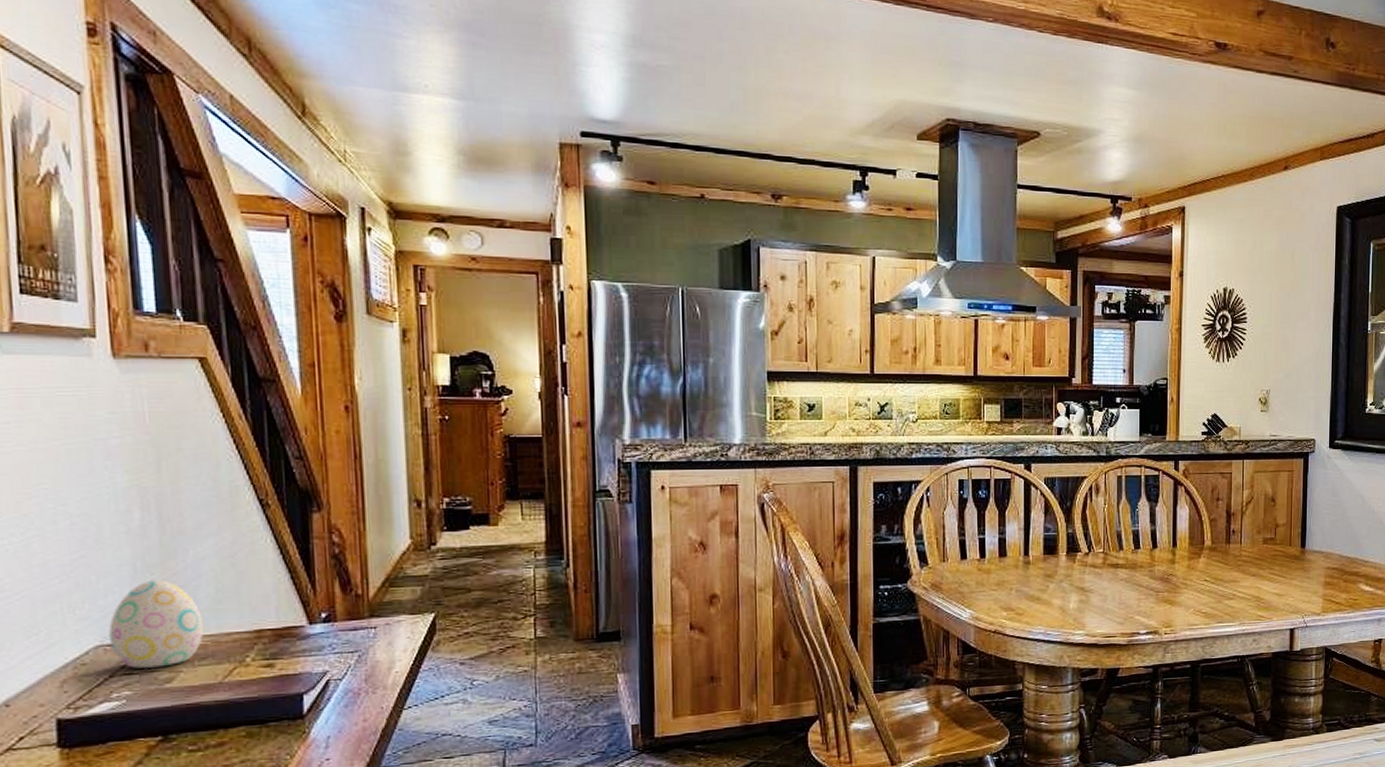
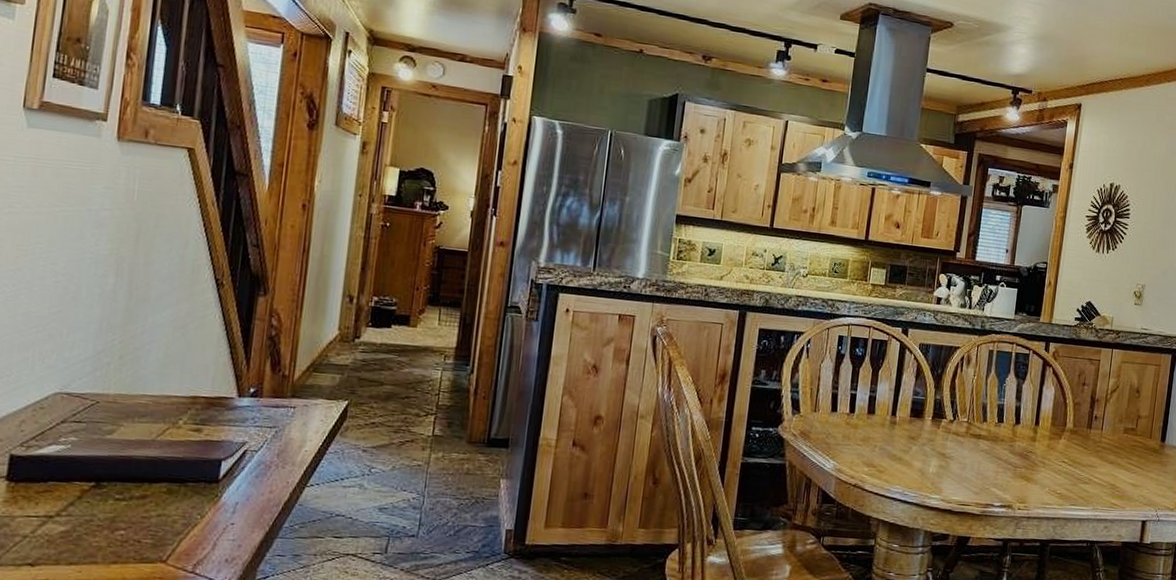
decorative egg: present [109,579,204,669] -> none [67,339,149,419]

